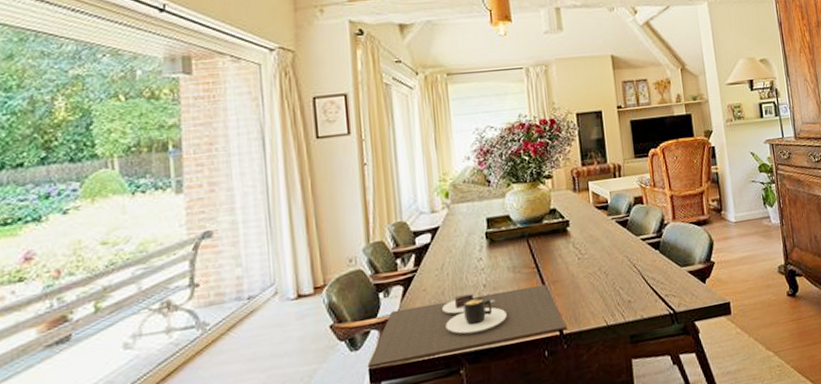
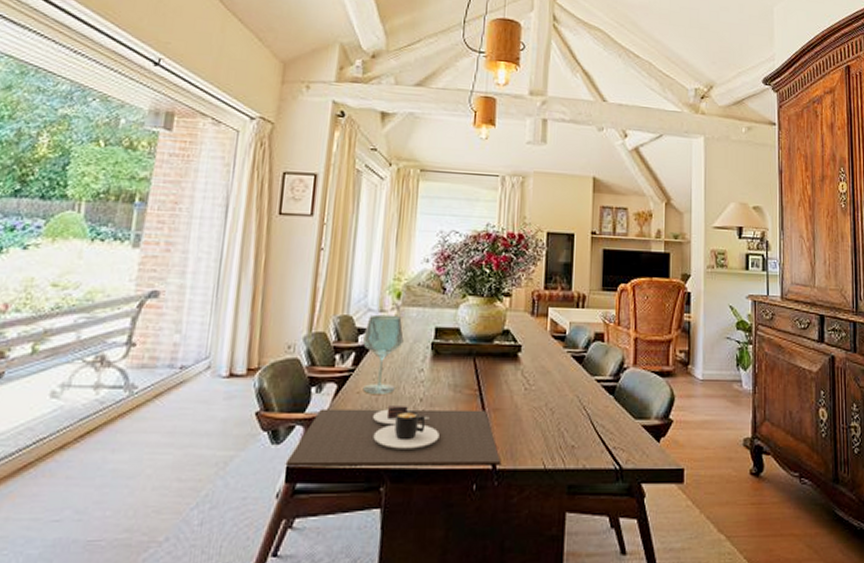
wine glass: none [419,213,459,290] -> present [362,314,404,394]

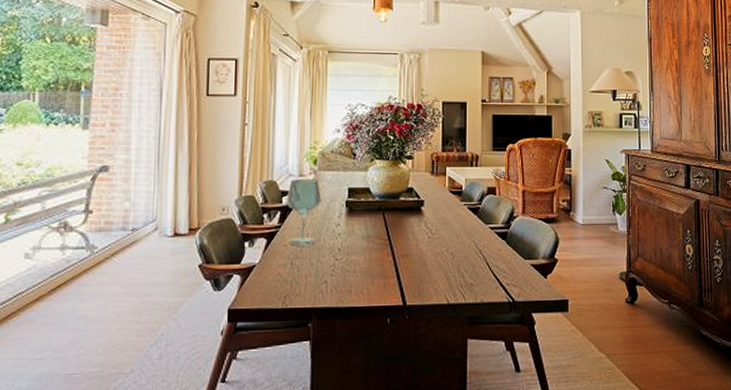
place setting: present [285,404,500,467] -> none [227,254,410,309]

